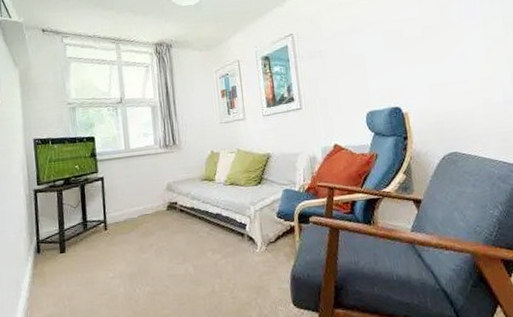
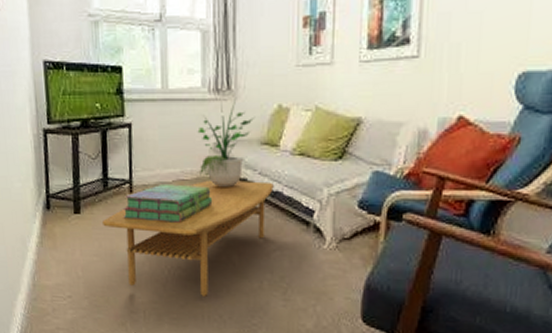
coffee table: none [83,207,215,306] -> present [101,180,274,296]
stack of books: none [99,217,170,252] -> present [122,183,213,223]
potted plant: none [154,149,195,216] -> present [197,97,254,187]

